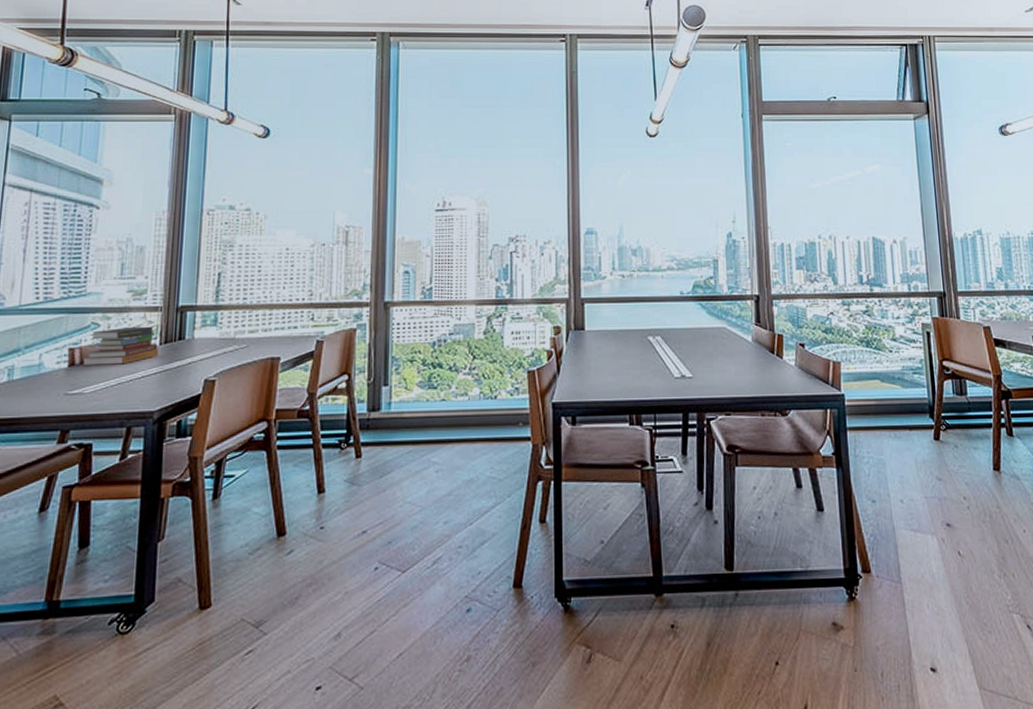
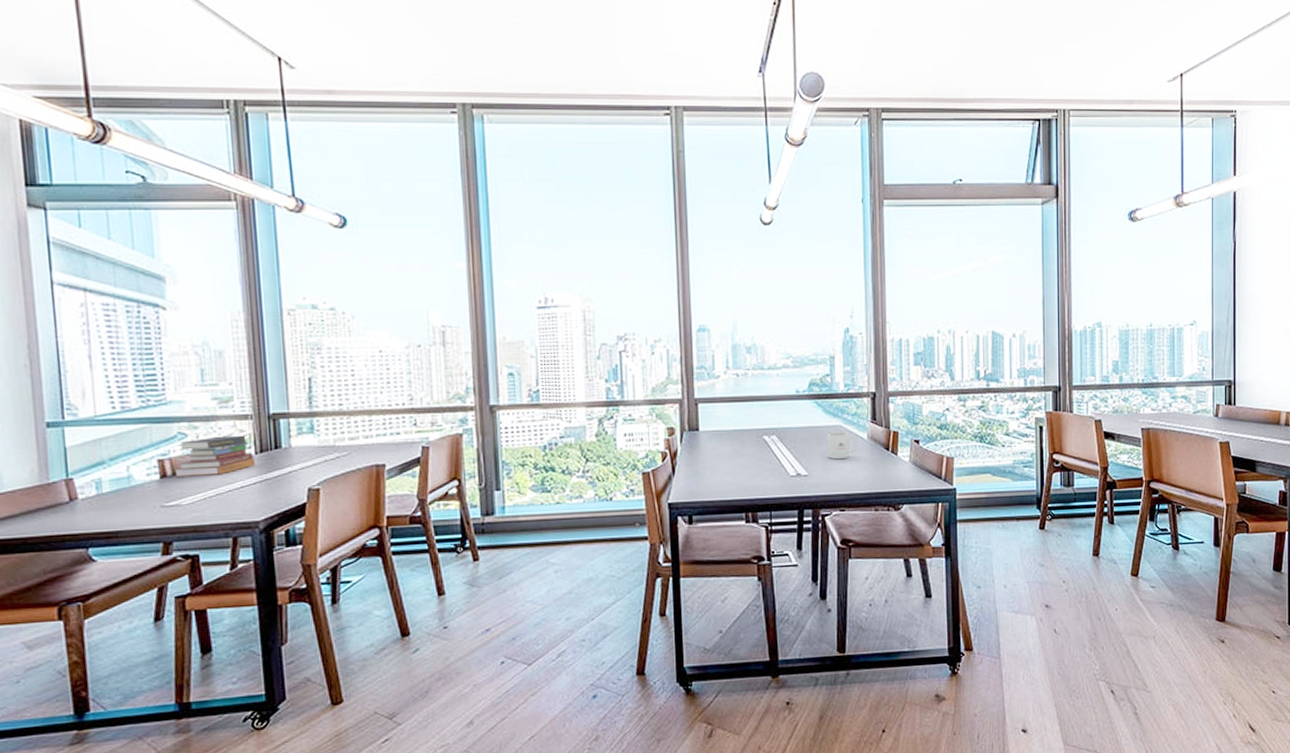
mug: none [711,334,742,362] -> present [827,432,858,460]

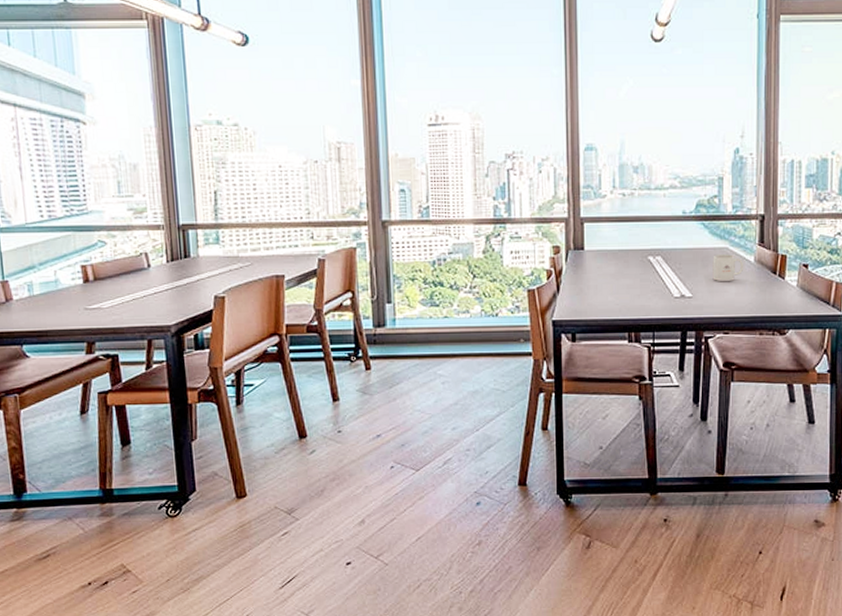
books: present [175,435,256,477] -> none [96,244,168,282]

